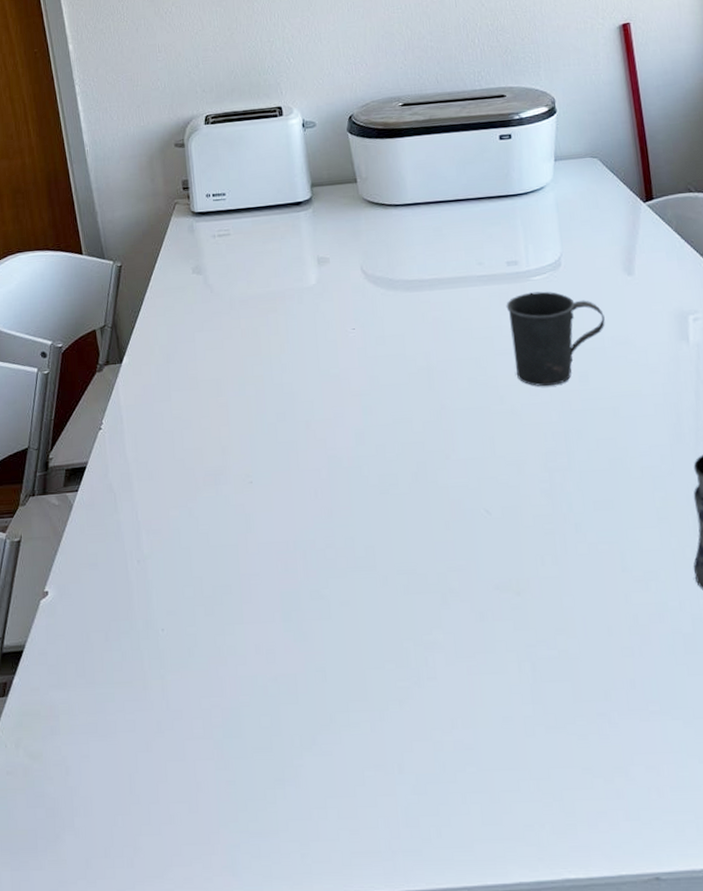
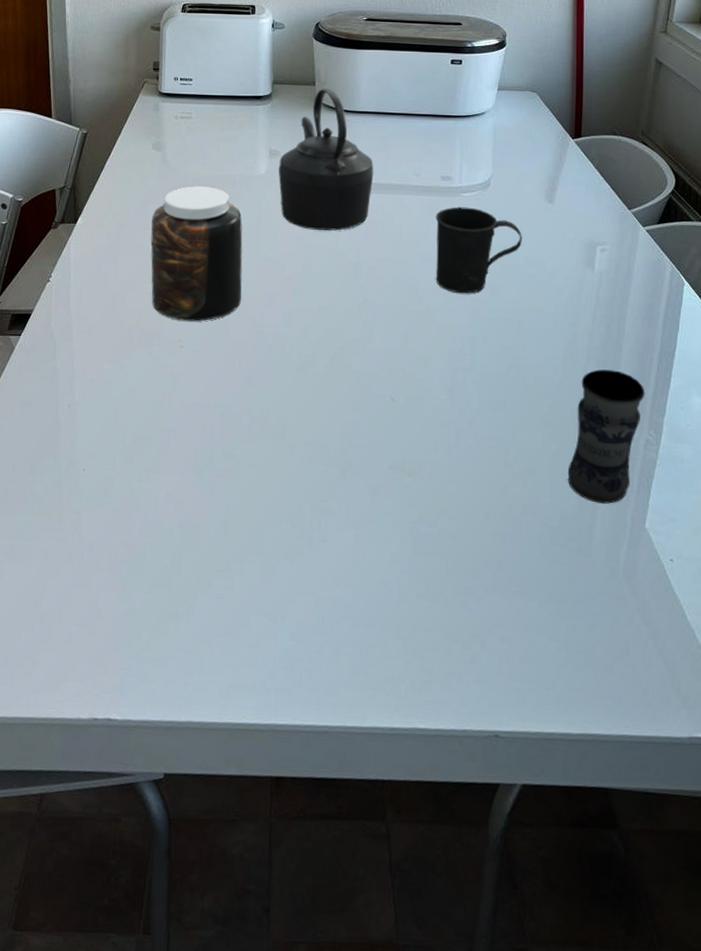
jar: none [201,305,308,454] -> present [150,186,243,321]
kettle: none [329,183,434,338] -> present [278,88,374,231]

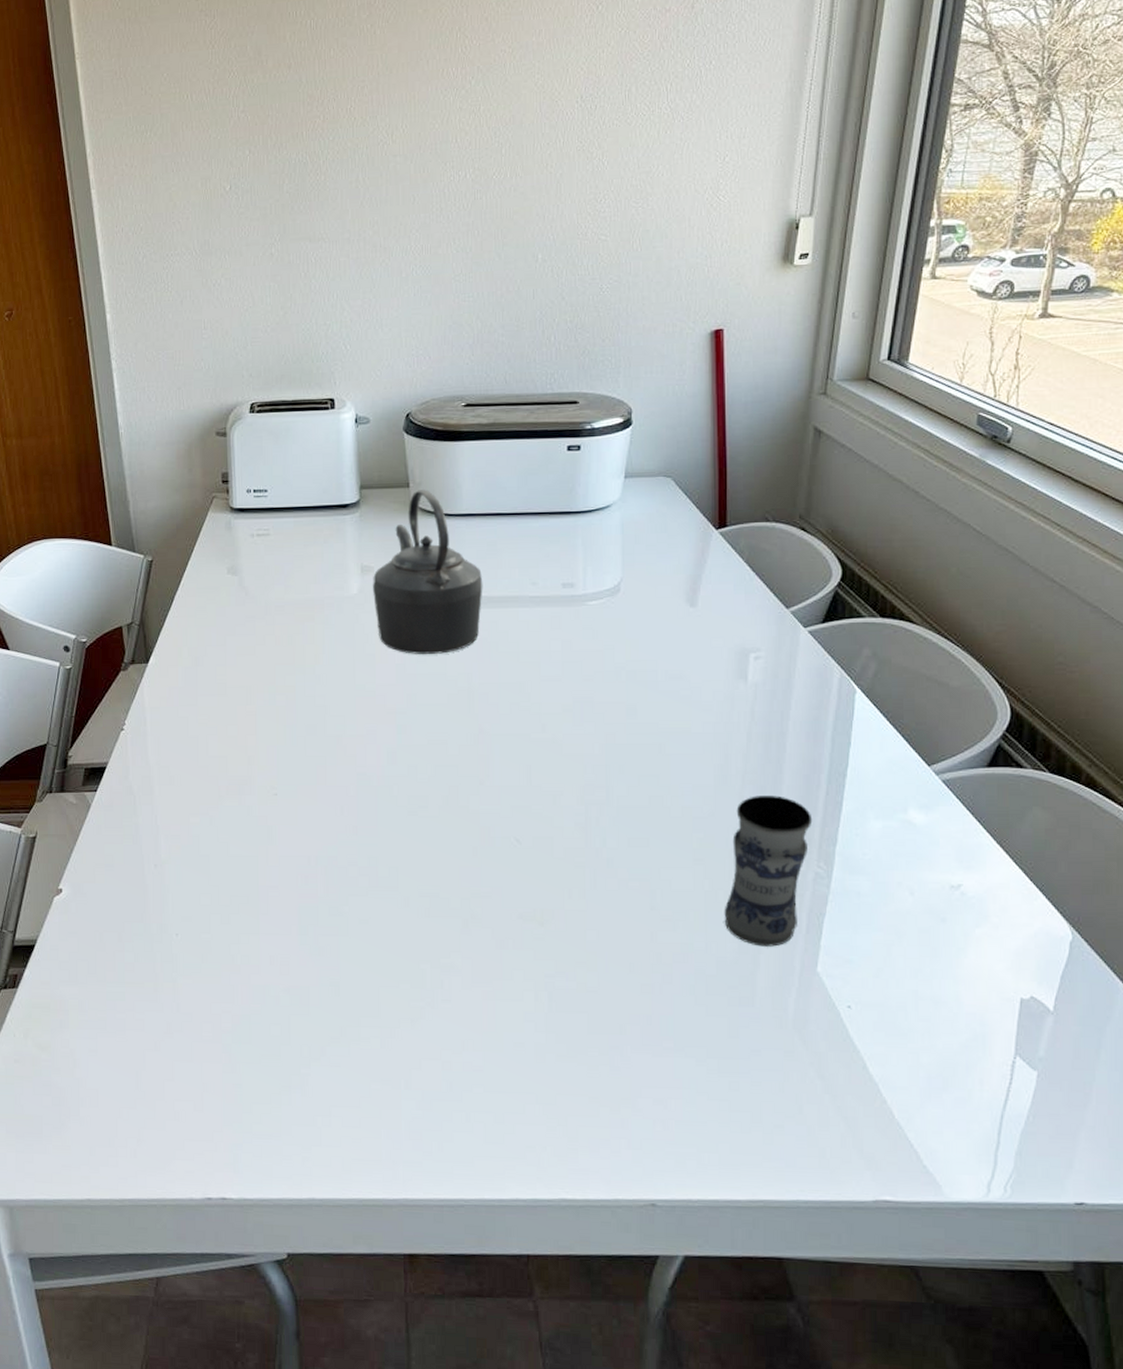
jar: present [150,186,243,321] -> none [232,612,339,765]
mug: present [435,207,522,294] -> none [557,617,660,718]

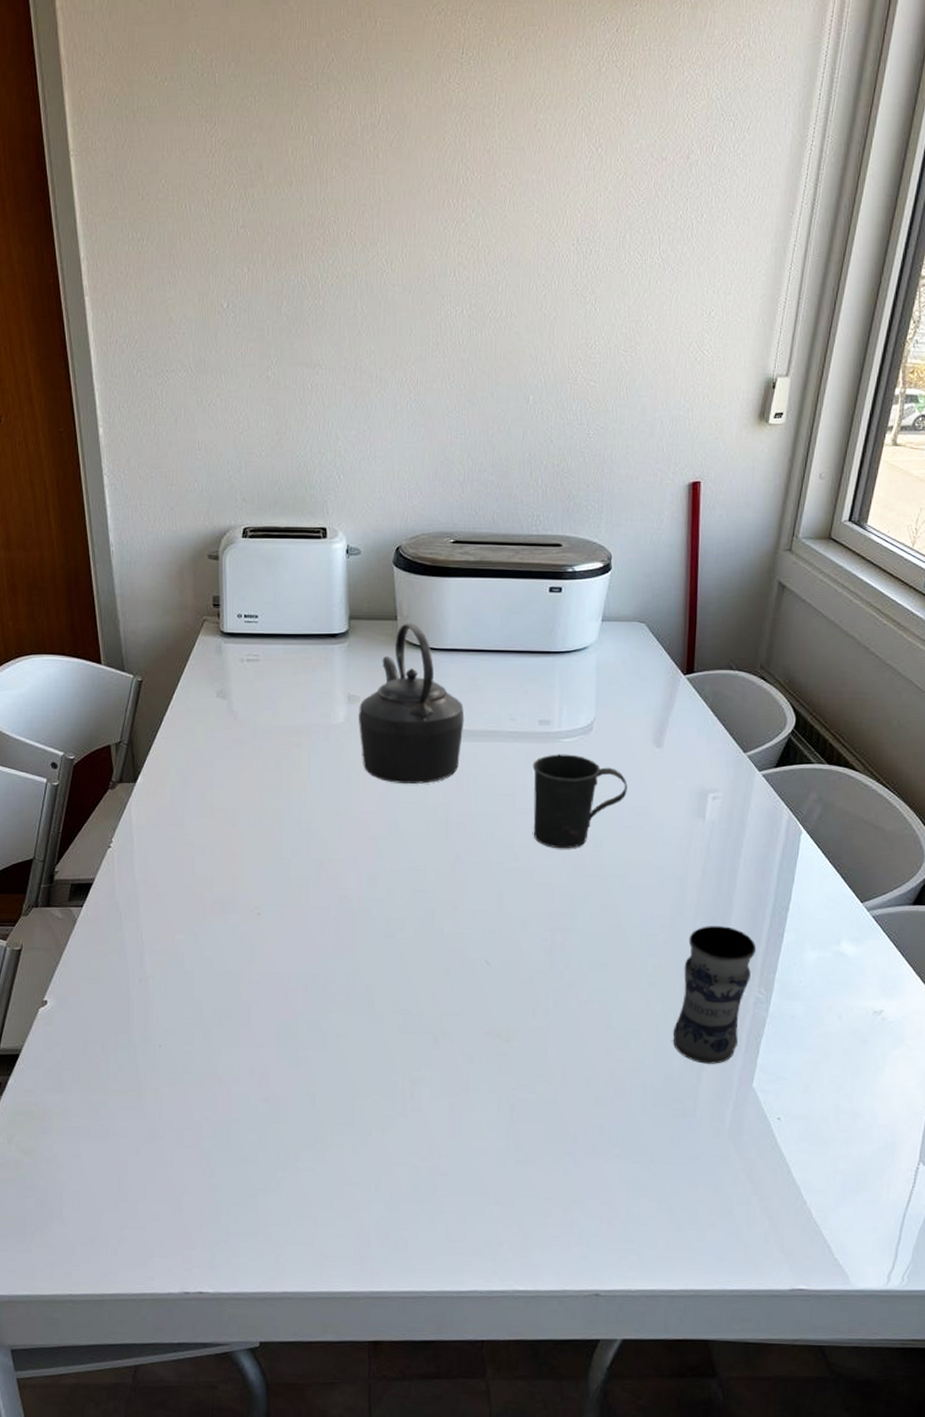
mug: none [557,617,660,718] -> present [532,754,627,849]

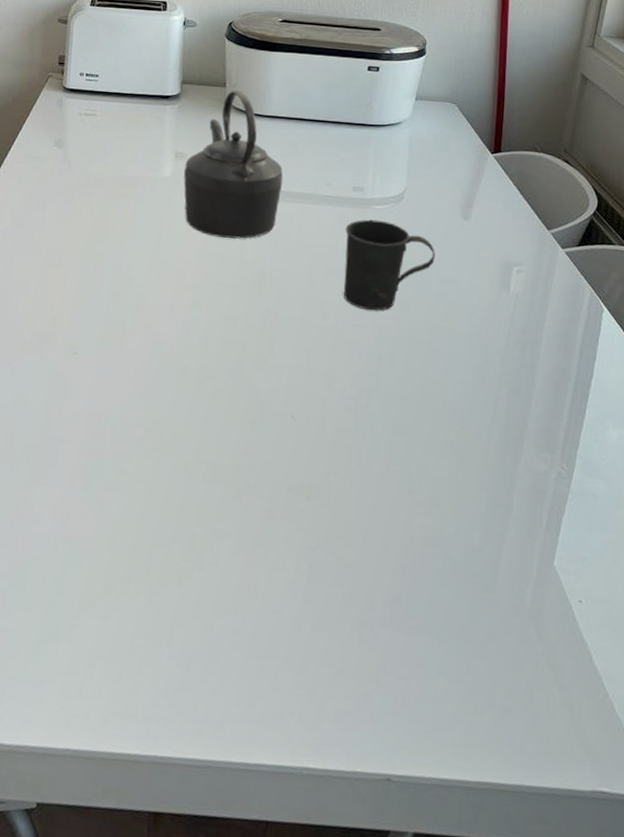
jar: present [673,926,757,1064] -> none [474,396,559,539]

